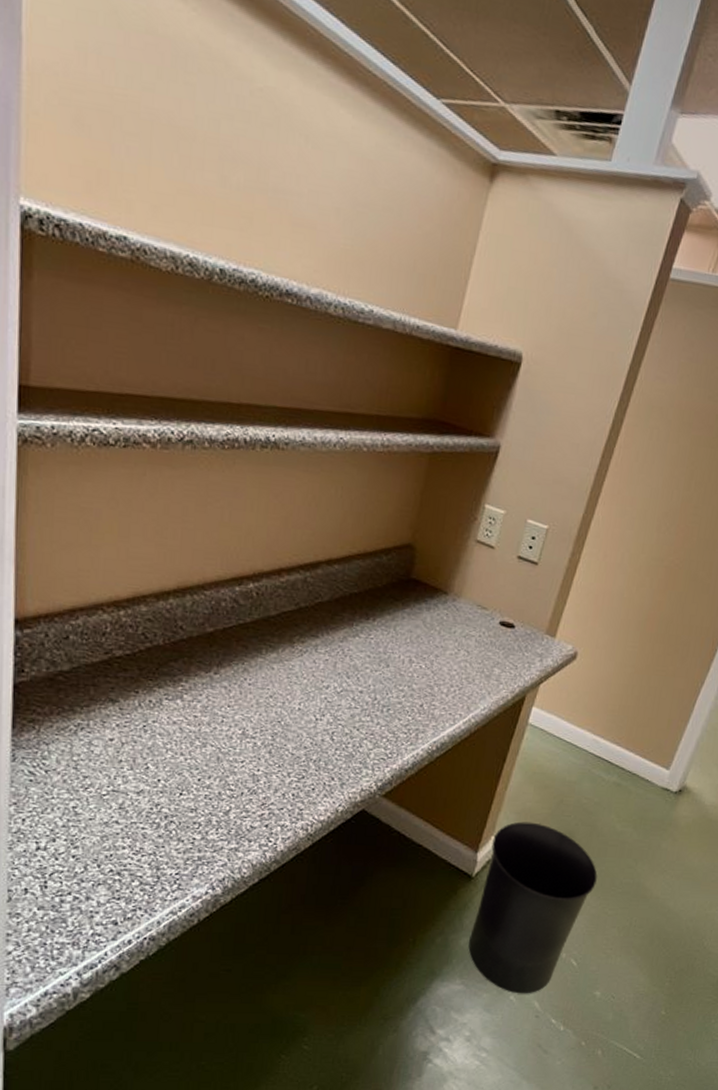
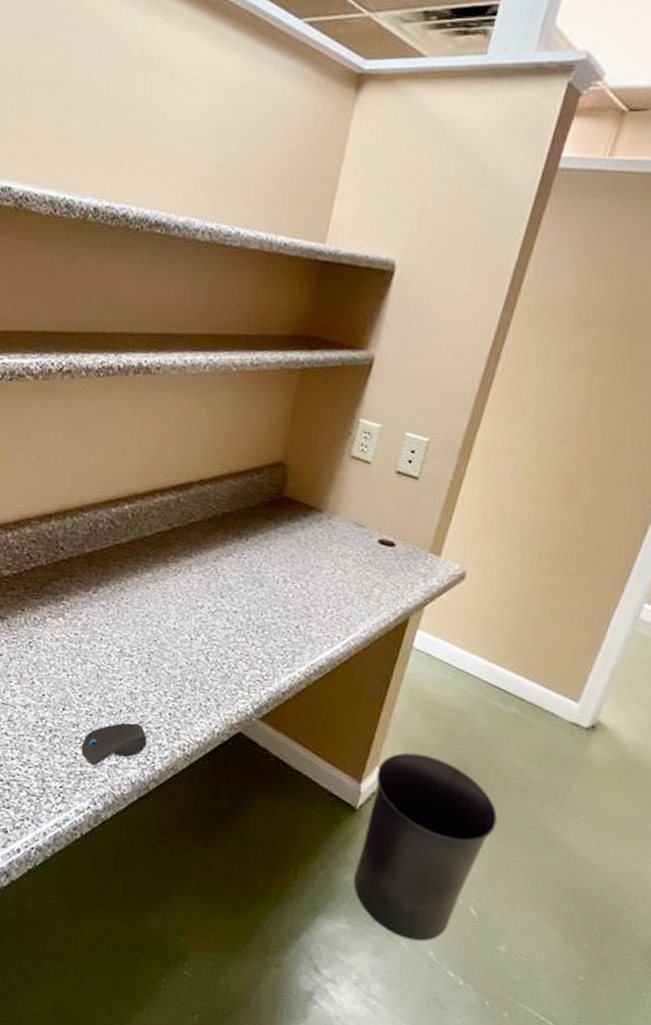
computer mouse: none [199,805,270,850] -> present [81,722,147,766]

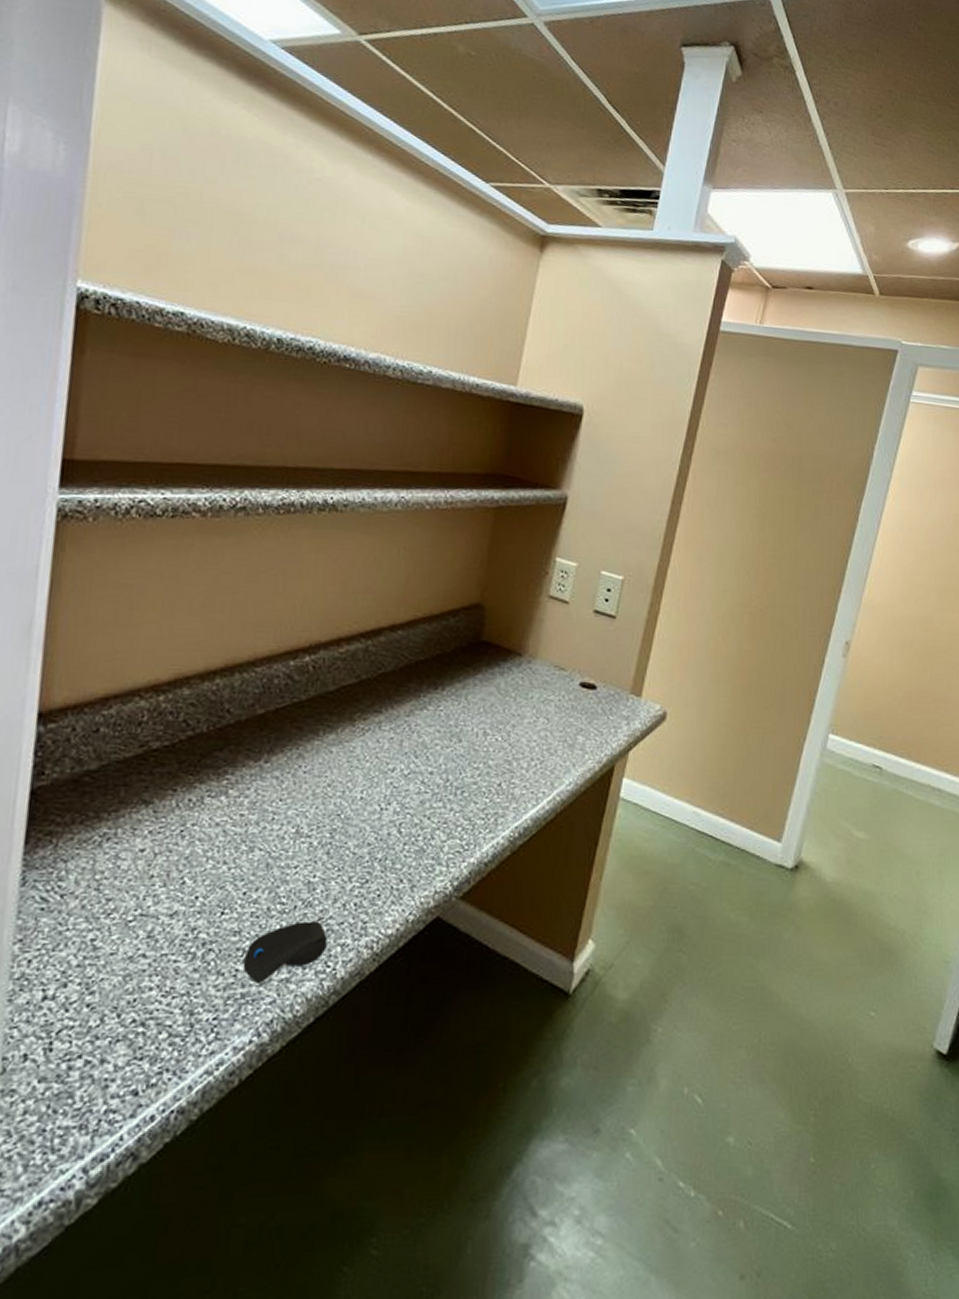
waste bin: present [354,752,497,941] -> none [571,918,715,1149]

